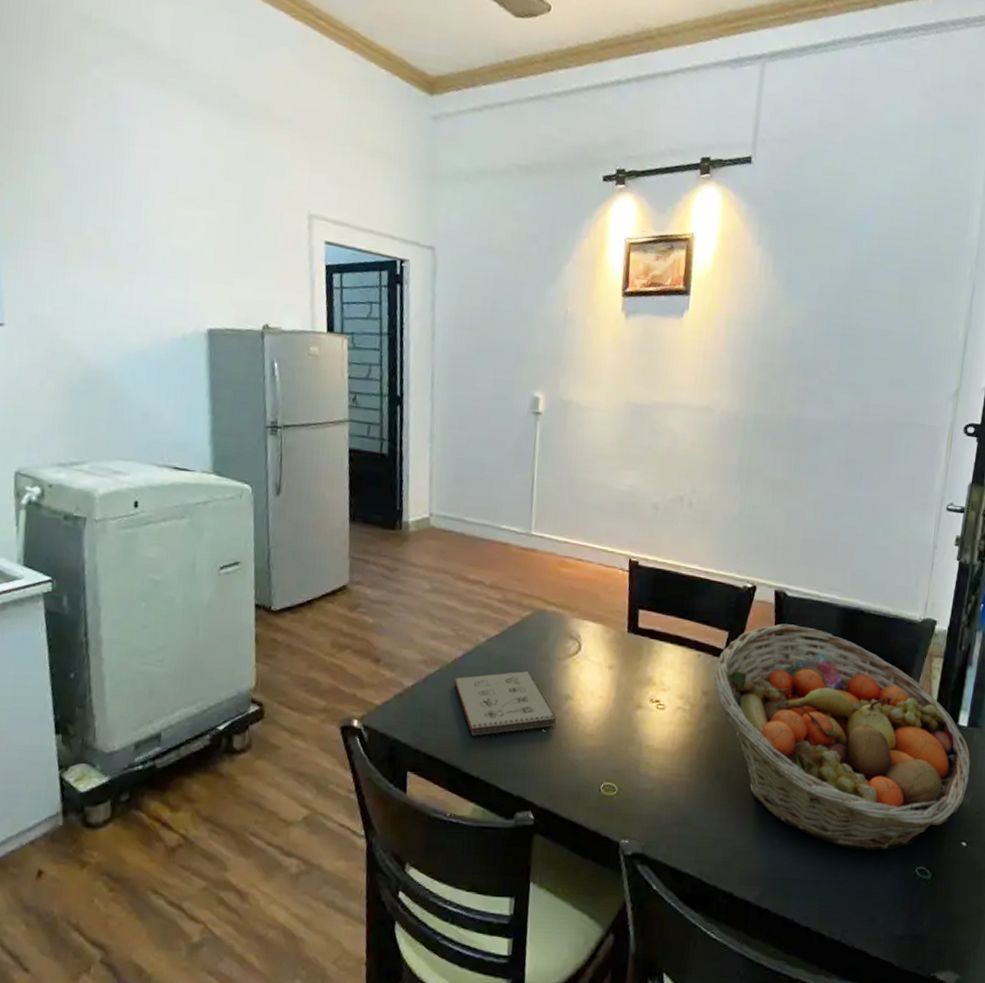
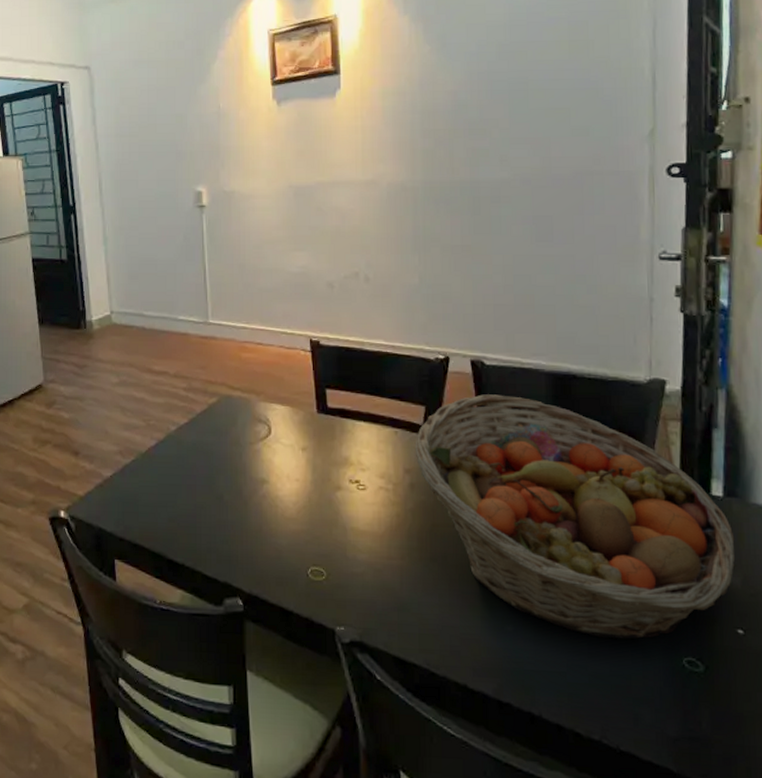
notepad: present [454,670,557,740] -> none [149,456,255,527]

